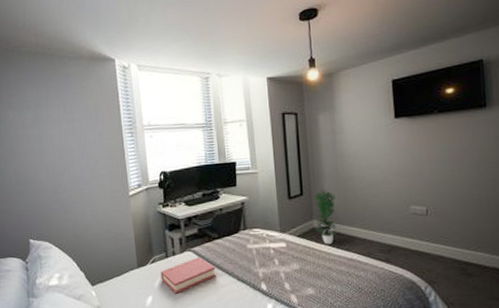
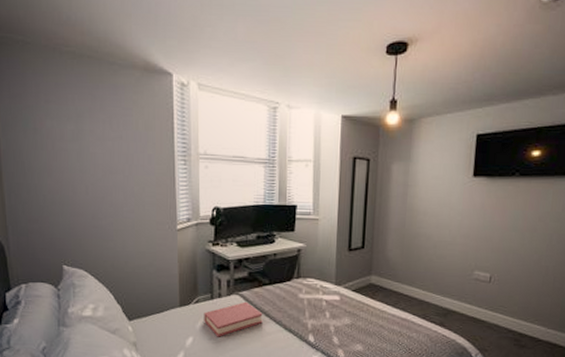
potted plant: present [313,189,337,245] -> none [372,244,398,303]

